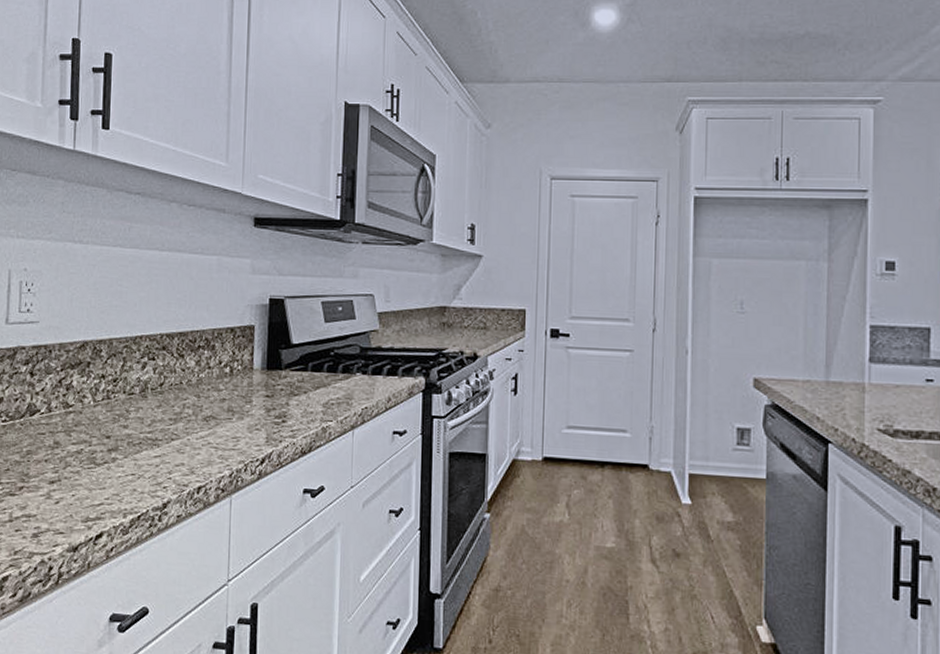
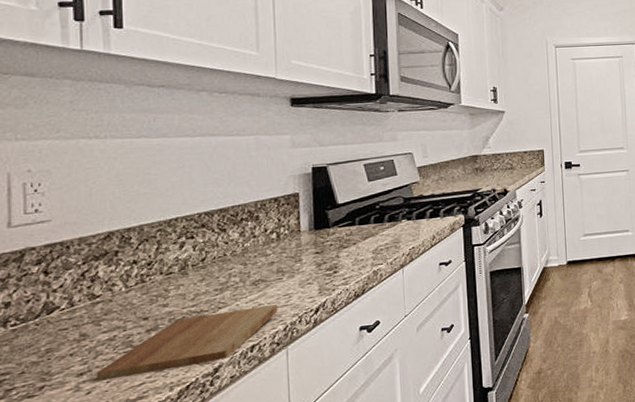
cutting board: none [64,443,226,496] -> present [96,304,278,380]

